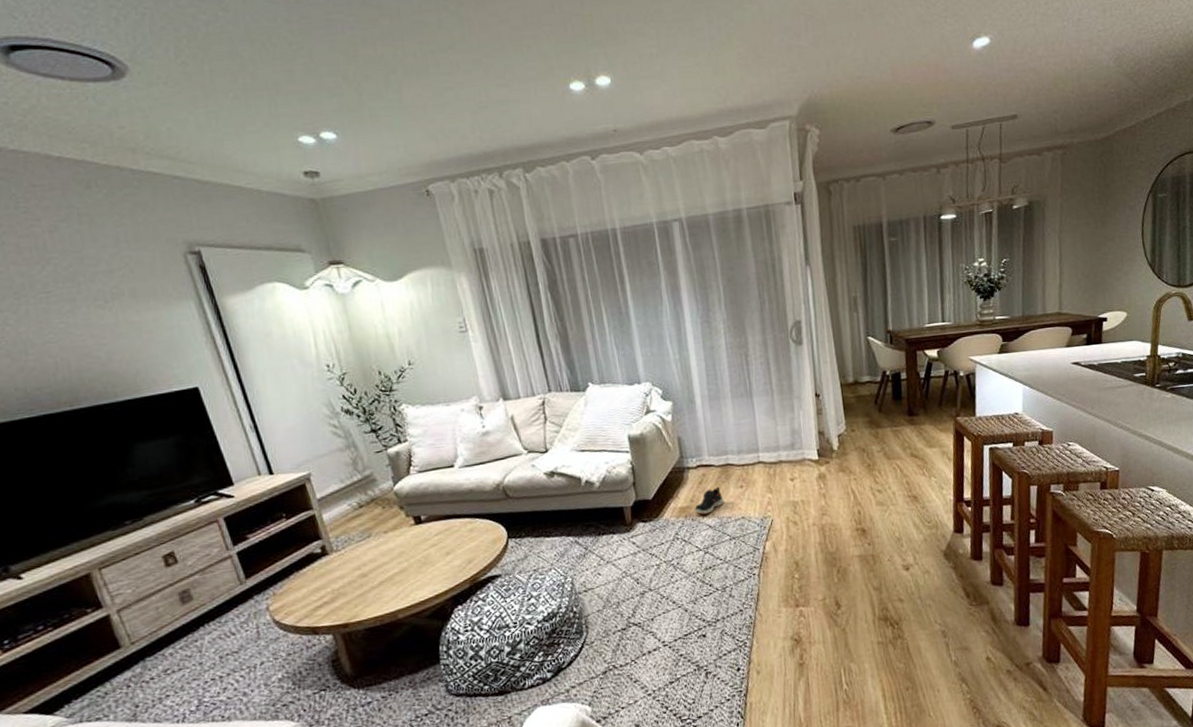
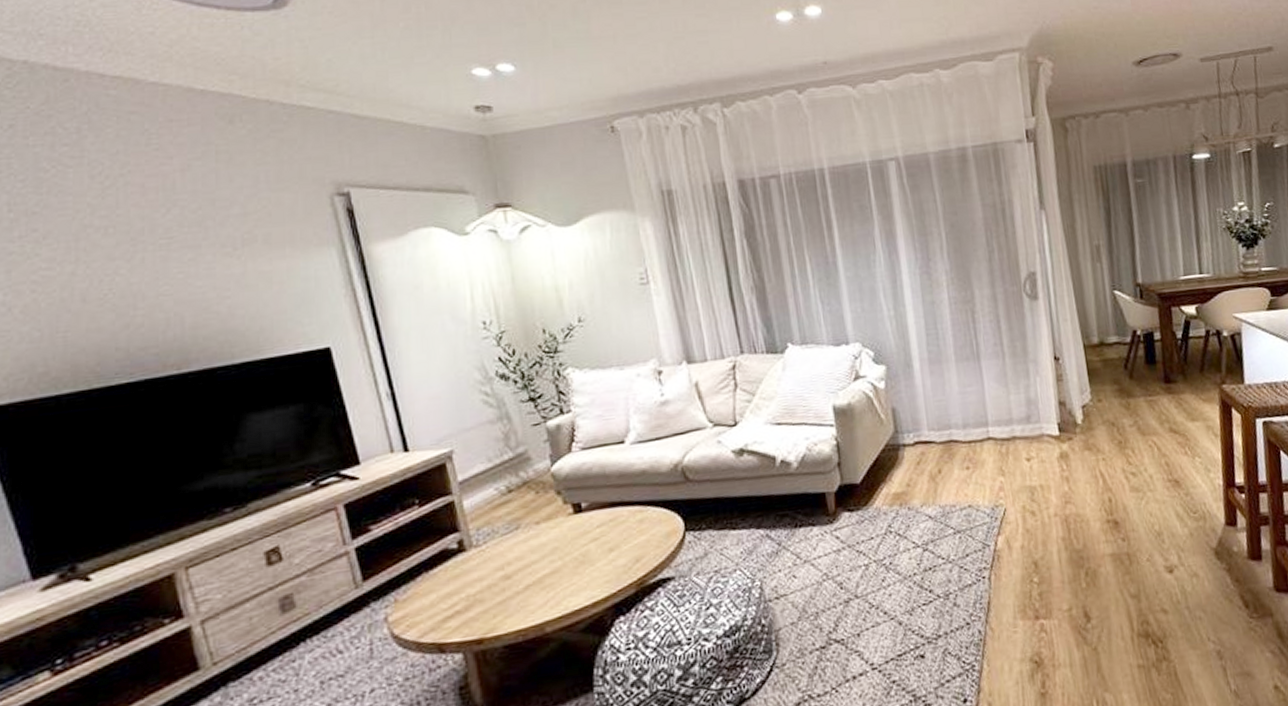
shoe: present [694,487,724,515] -> none [911,469,947,502]

